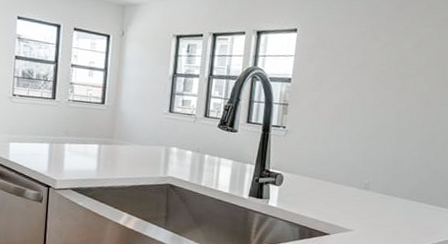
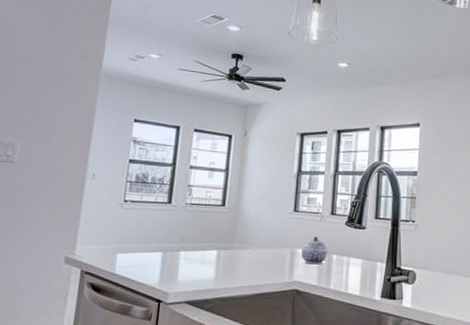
teapot: none [175,137,201,163] -> present [301,236,328,265]

